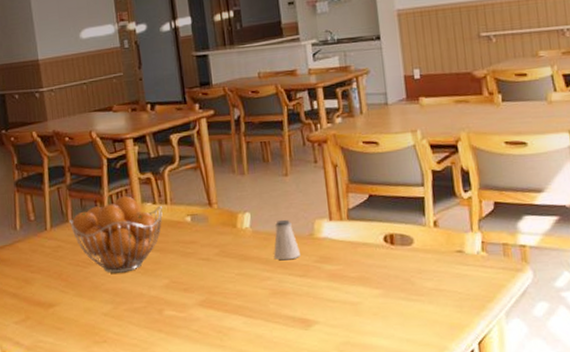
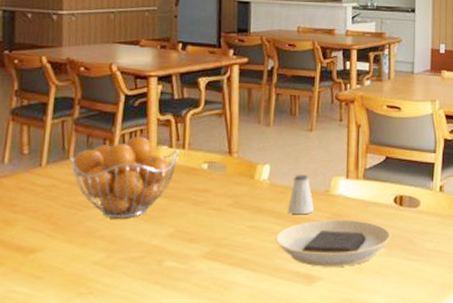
plate: none [265,261,386,311] -> present [275,219,391,267]

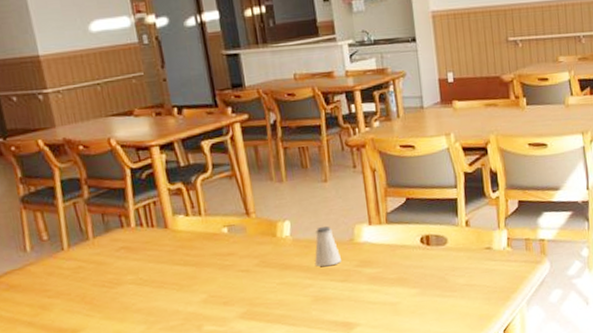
fruit basket: present [70,137,178,219] -> none [90,208,197,292]
plate: present [275,219,391,267] -> none [307,264,422,315]

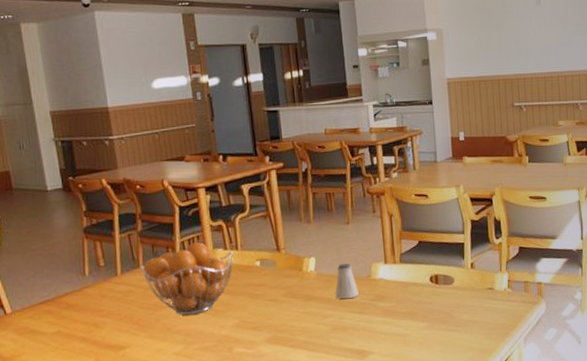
fruit basket: none [90,208,197,292] -> present [141,242,233,315]

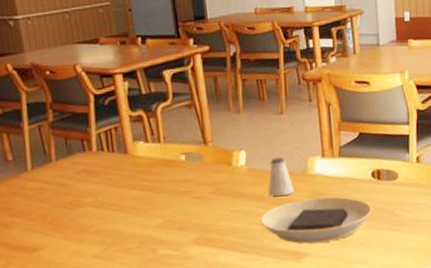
fruit basket: present [141,242,233,315] -> none [53,134,156,214]
plate: none [327,299,430,343] -> present [260,196,372,244]

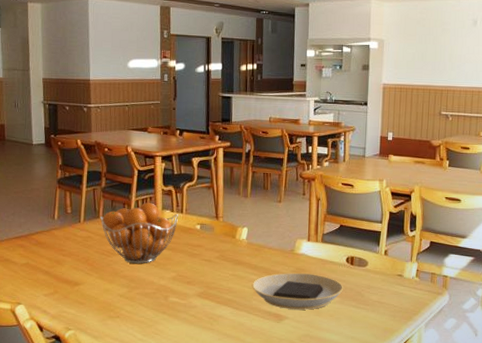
fruit basket: none [53,134,156,214] -> present [100,202,178,264]
saltshaker: present [268,157,294,197] -> none [261,236,282,268]

